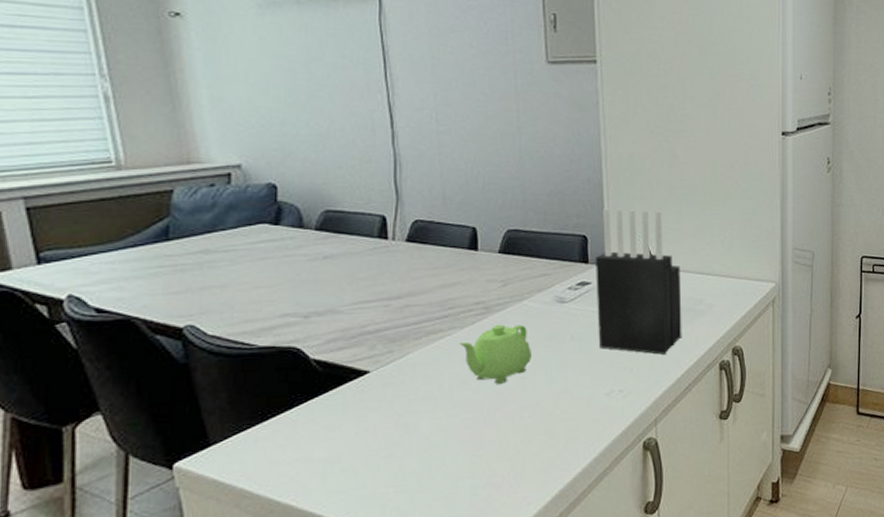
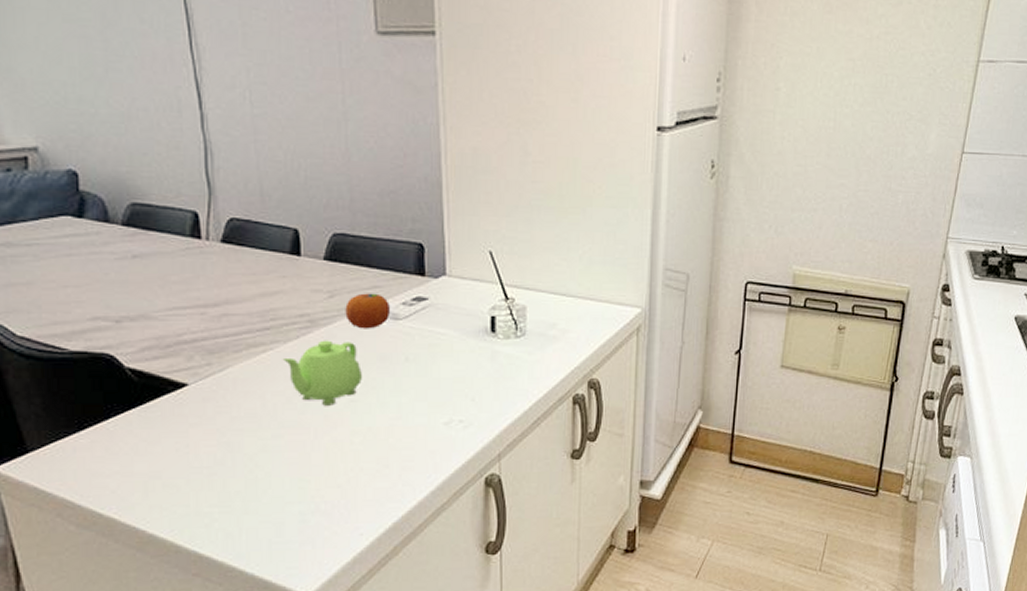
fruit: none [517,280,557,313] -> present [345,293,390,329]
knife block: present [596,208,682,355] -> none [433,212,531,383]

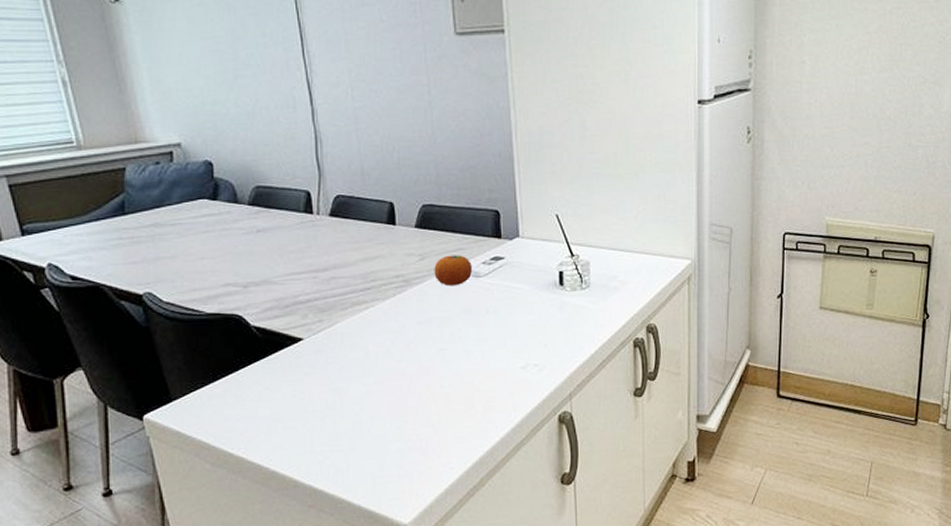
teapot: present [282,340,362,406] -> none [381,297,449,354]

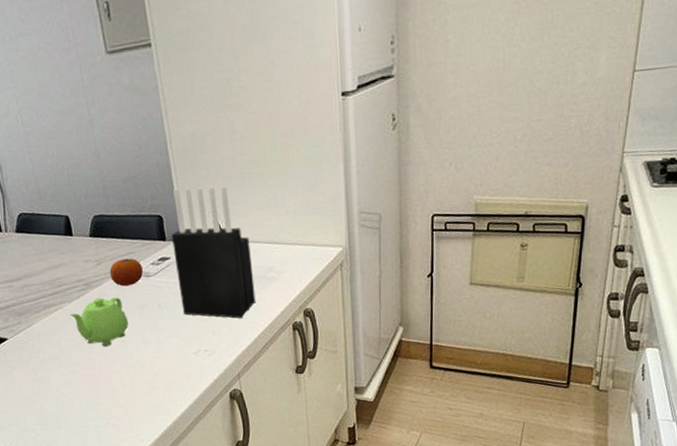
teapot: none [381,297,449,354] -> present [69,297,128,347]
knife block: none [508,182,595,330] -> present [172,186,256,318]

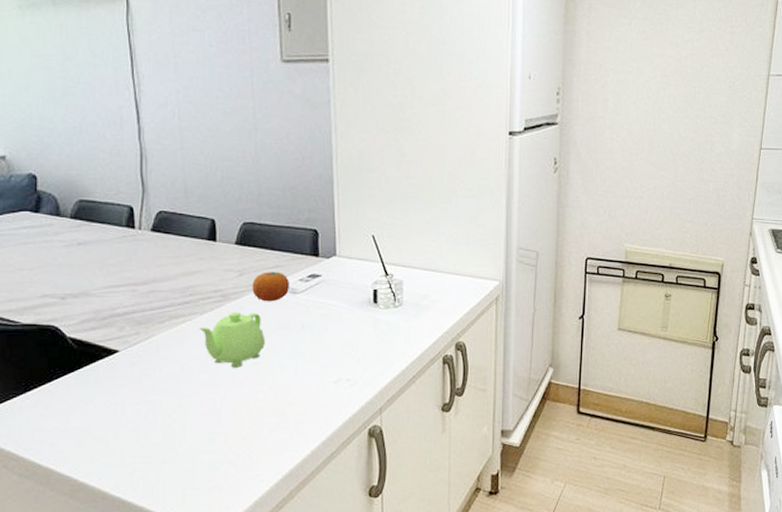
knife block: present [172,186,256,318] -> none [325,204,407,347]

